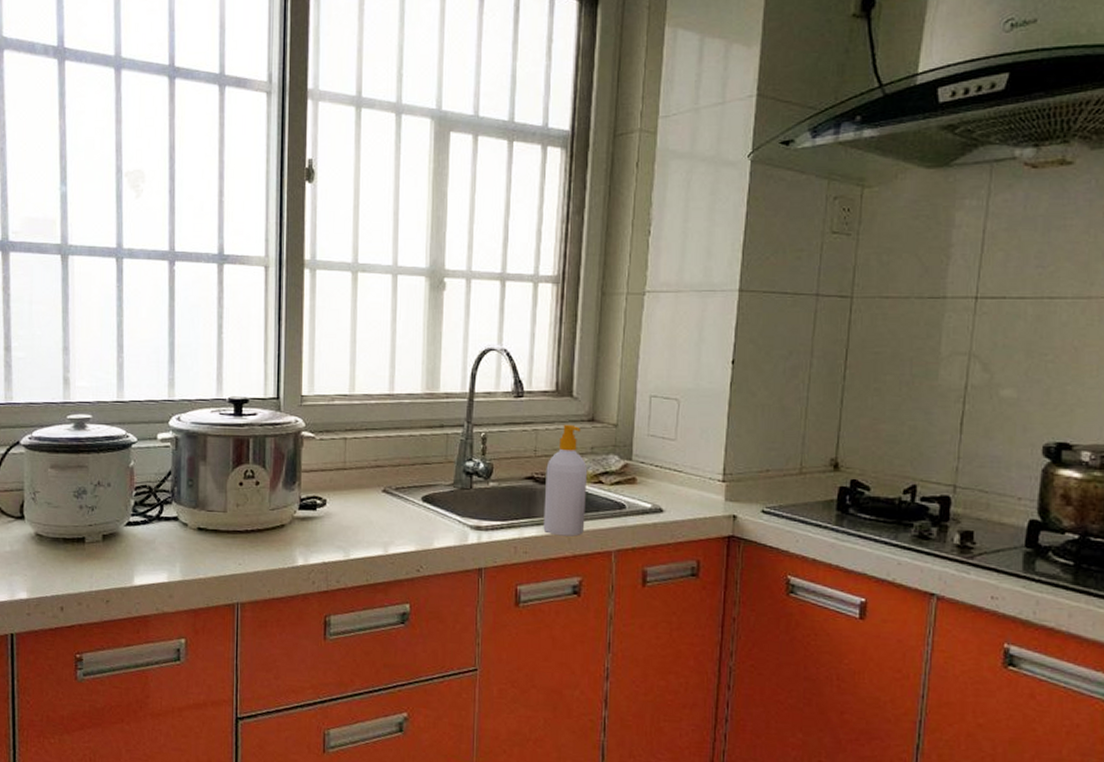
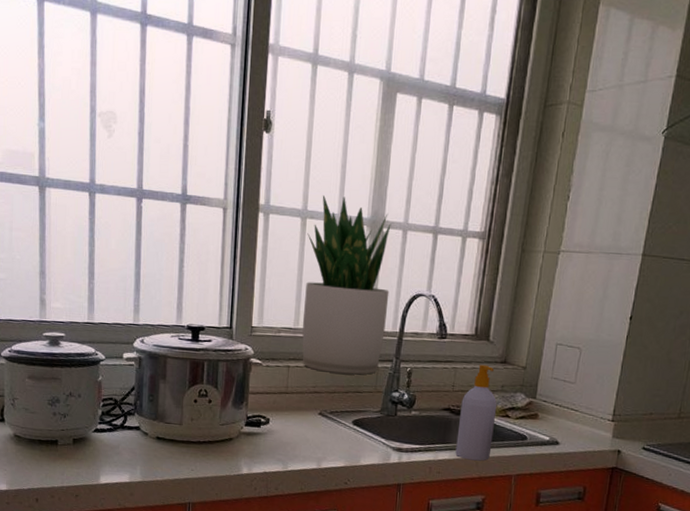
planter: none [358,246,455,444] -> present [302,195,391,375]

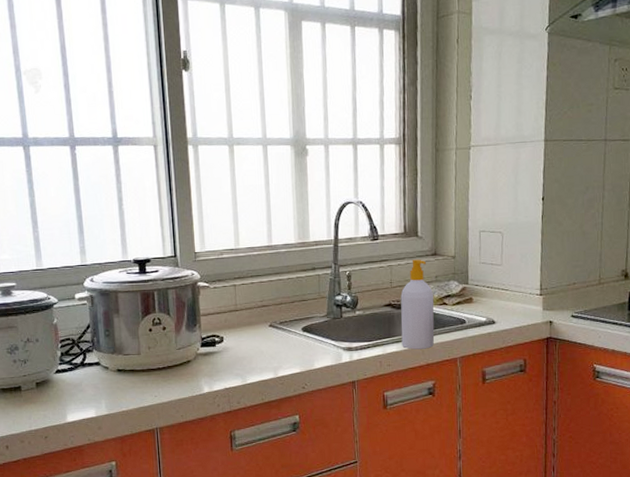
planter: present [302,195,391,375] -> none [236,121,321,286]

